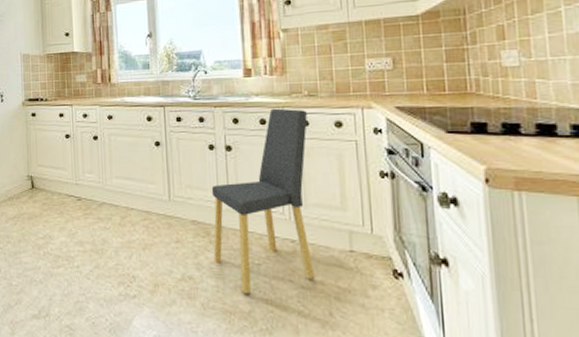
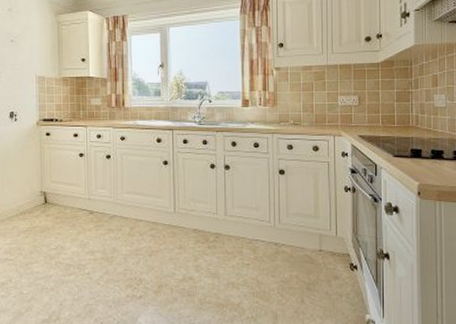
dining chair: present [211,108,315,294] -> none [211,134,292,289]

